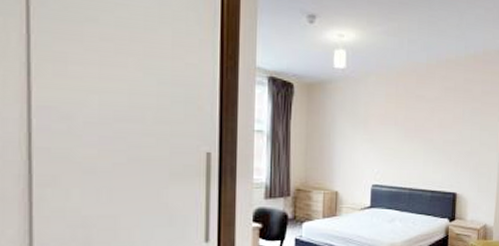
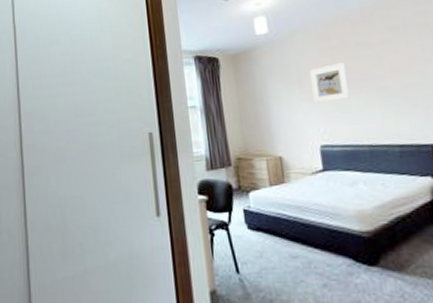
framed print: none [373,111,405,146] -> present [310,62,351,104]

